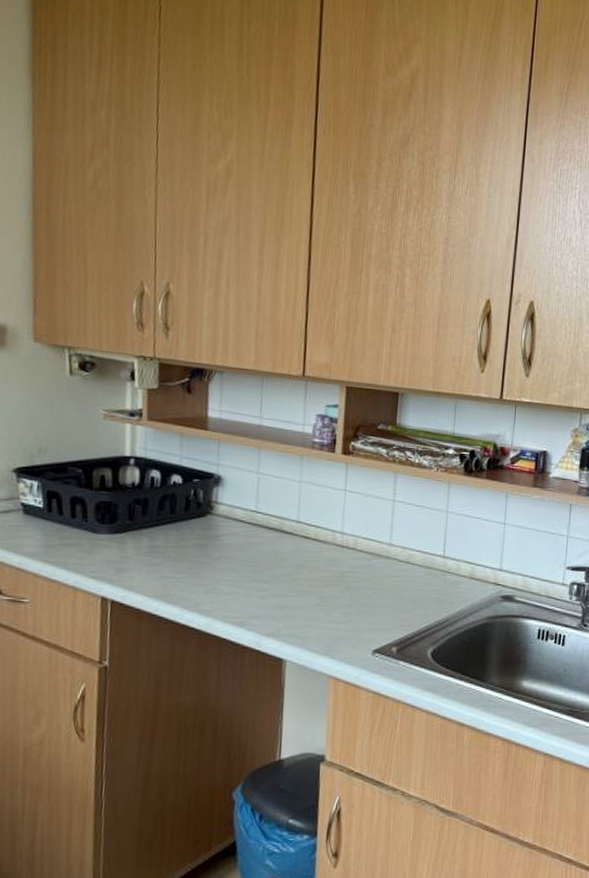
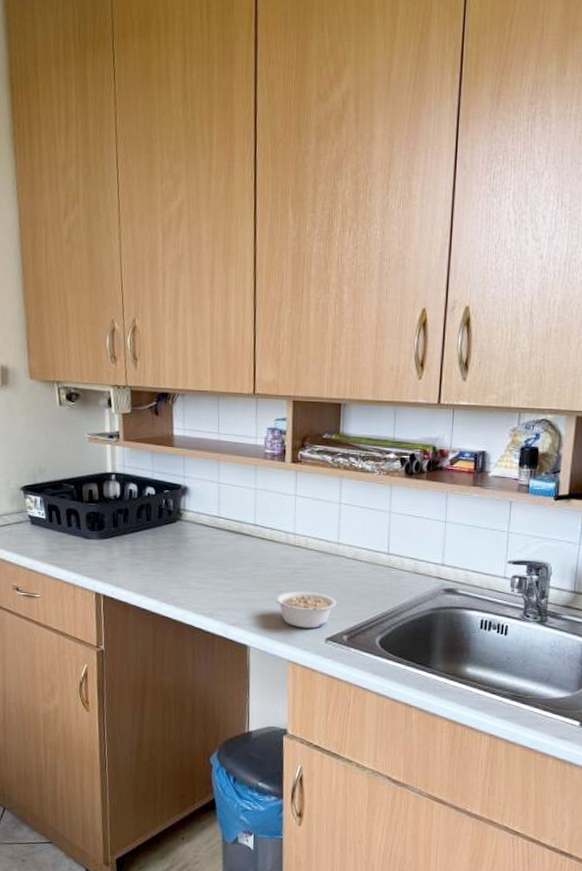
legume: none [316,596,387,639] -> present [274,590,337,629]

